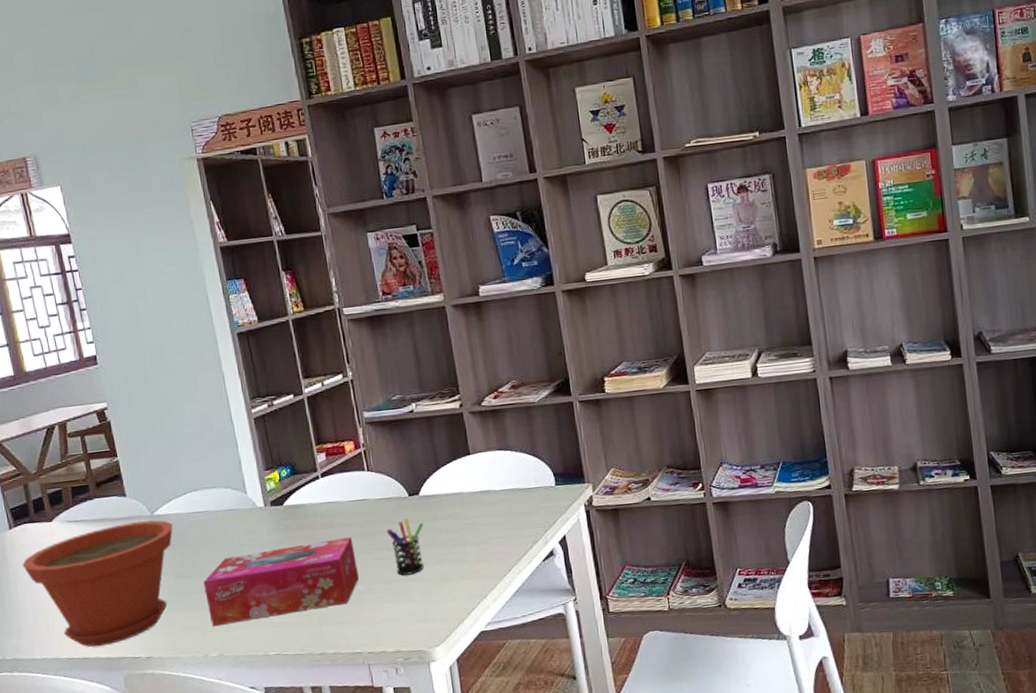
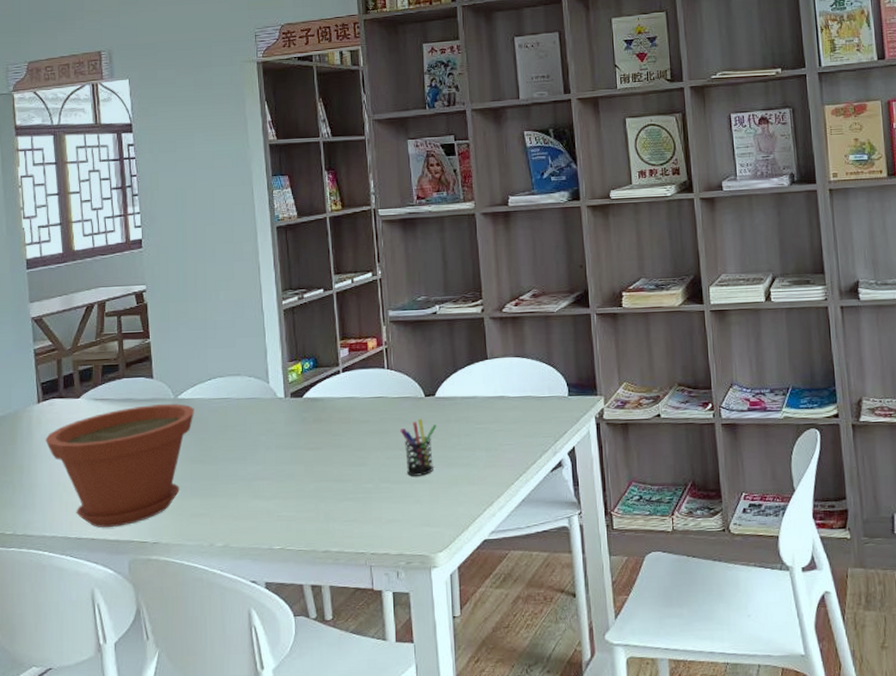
tissue box: present [203,537,359,627] -> none [217,434,369,516]

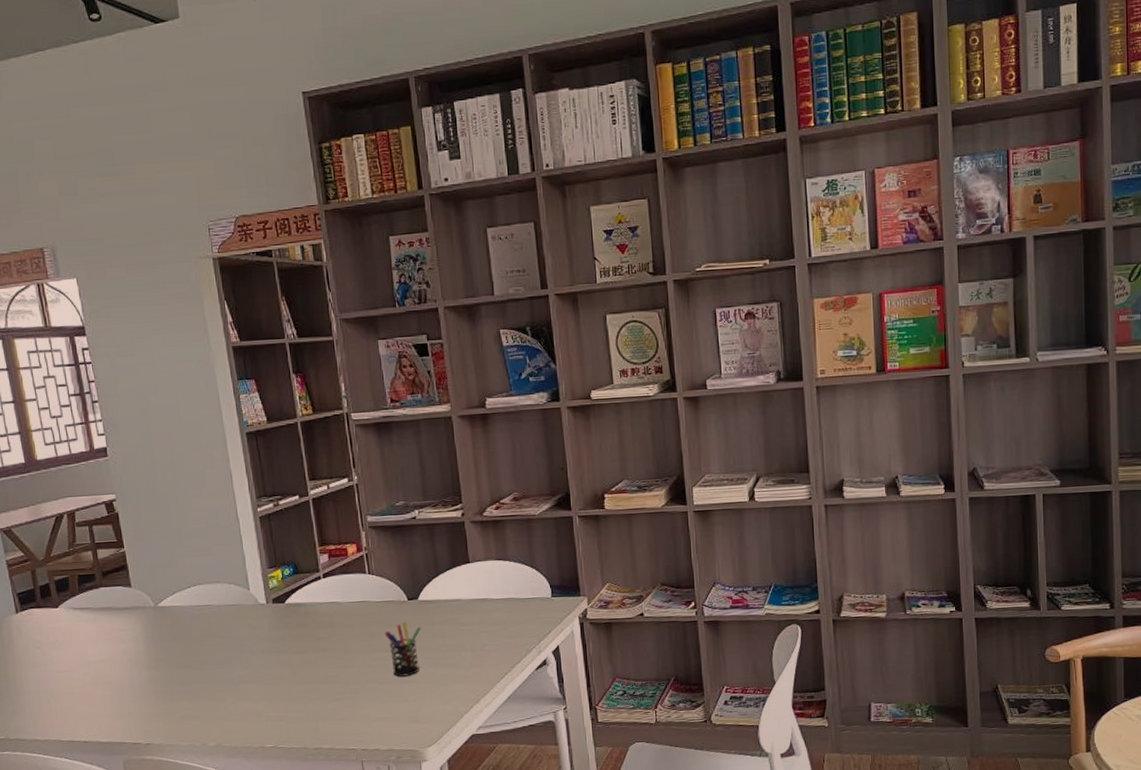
plant pot: present [45,404,194,527] -> none [27,611,176,731]

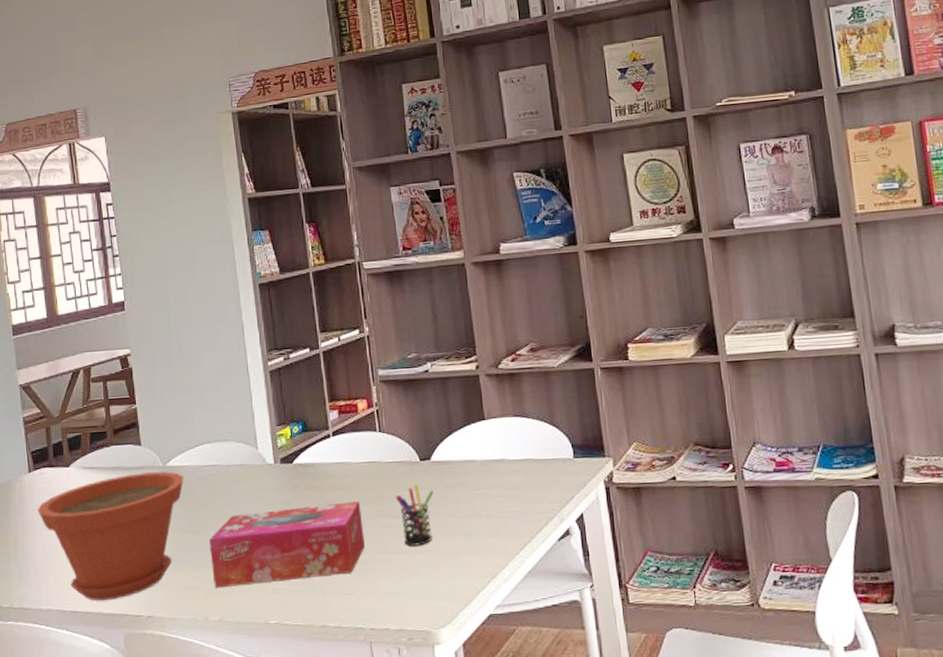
plant pot: none [27,611,176,731] -> present [37,471,183,600]
tissue box: none [204,637,356,717] -> present [209,501,365,588]

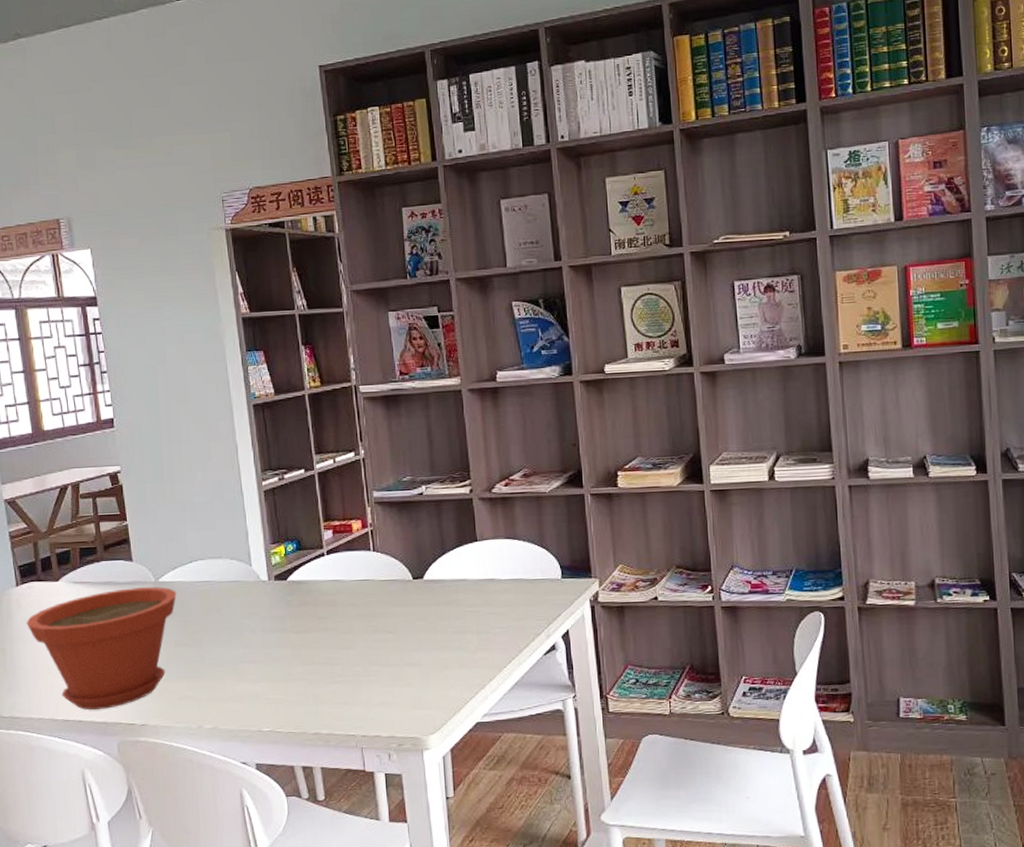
tissue box: present [209,501,365,588] -> none [203,617,358,698]
pen holder: present [395,484,434,546] -> none [388,601,426,659]

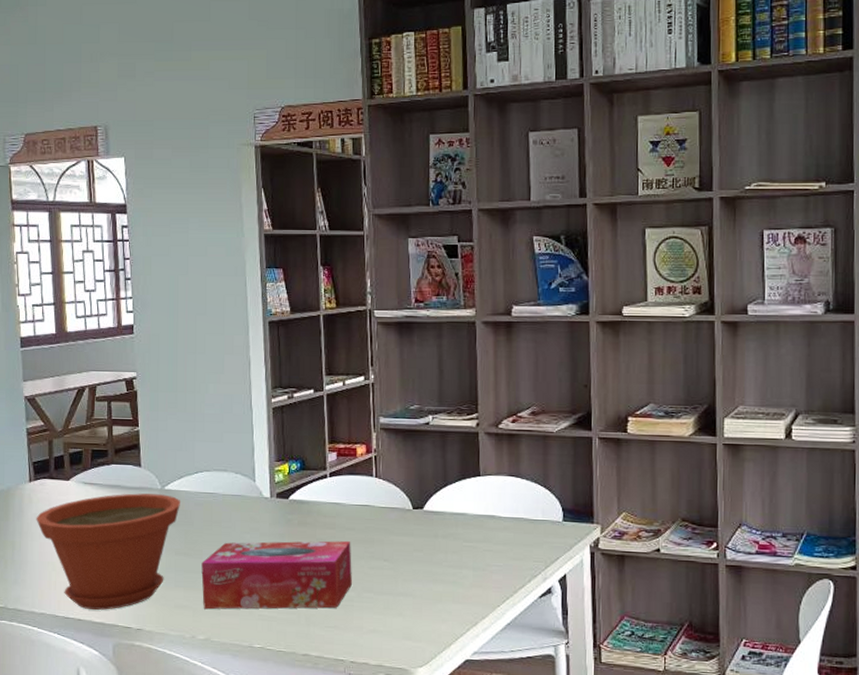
tissue box: none [203,617,358,698] -> present [201,541,352,610]

